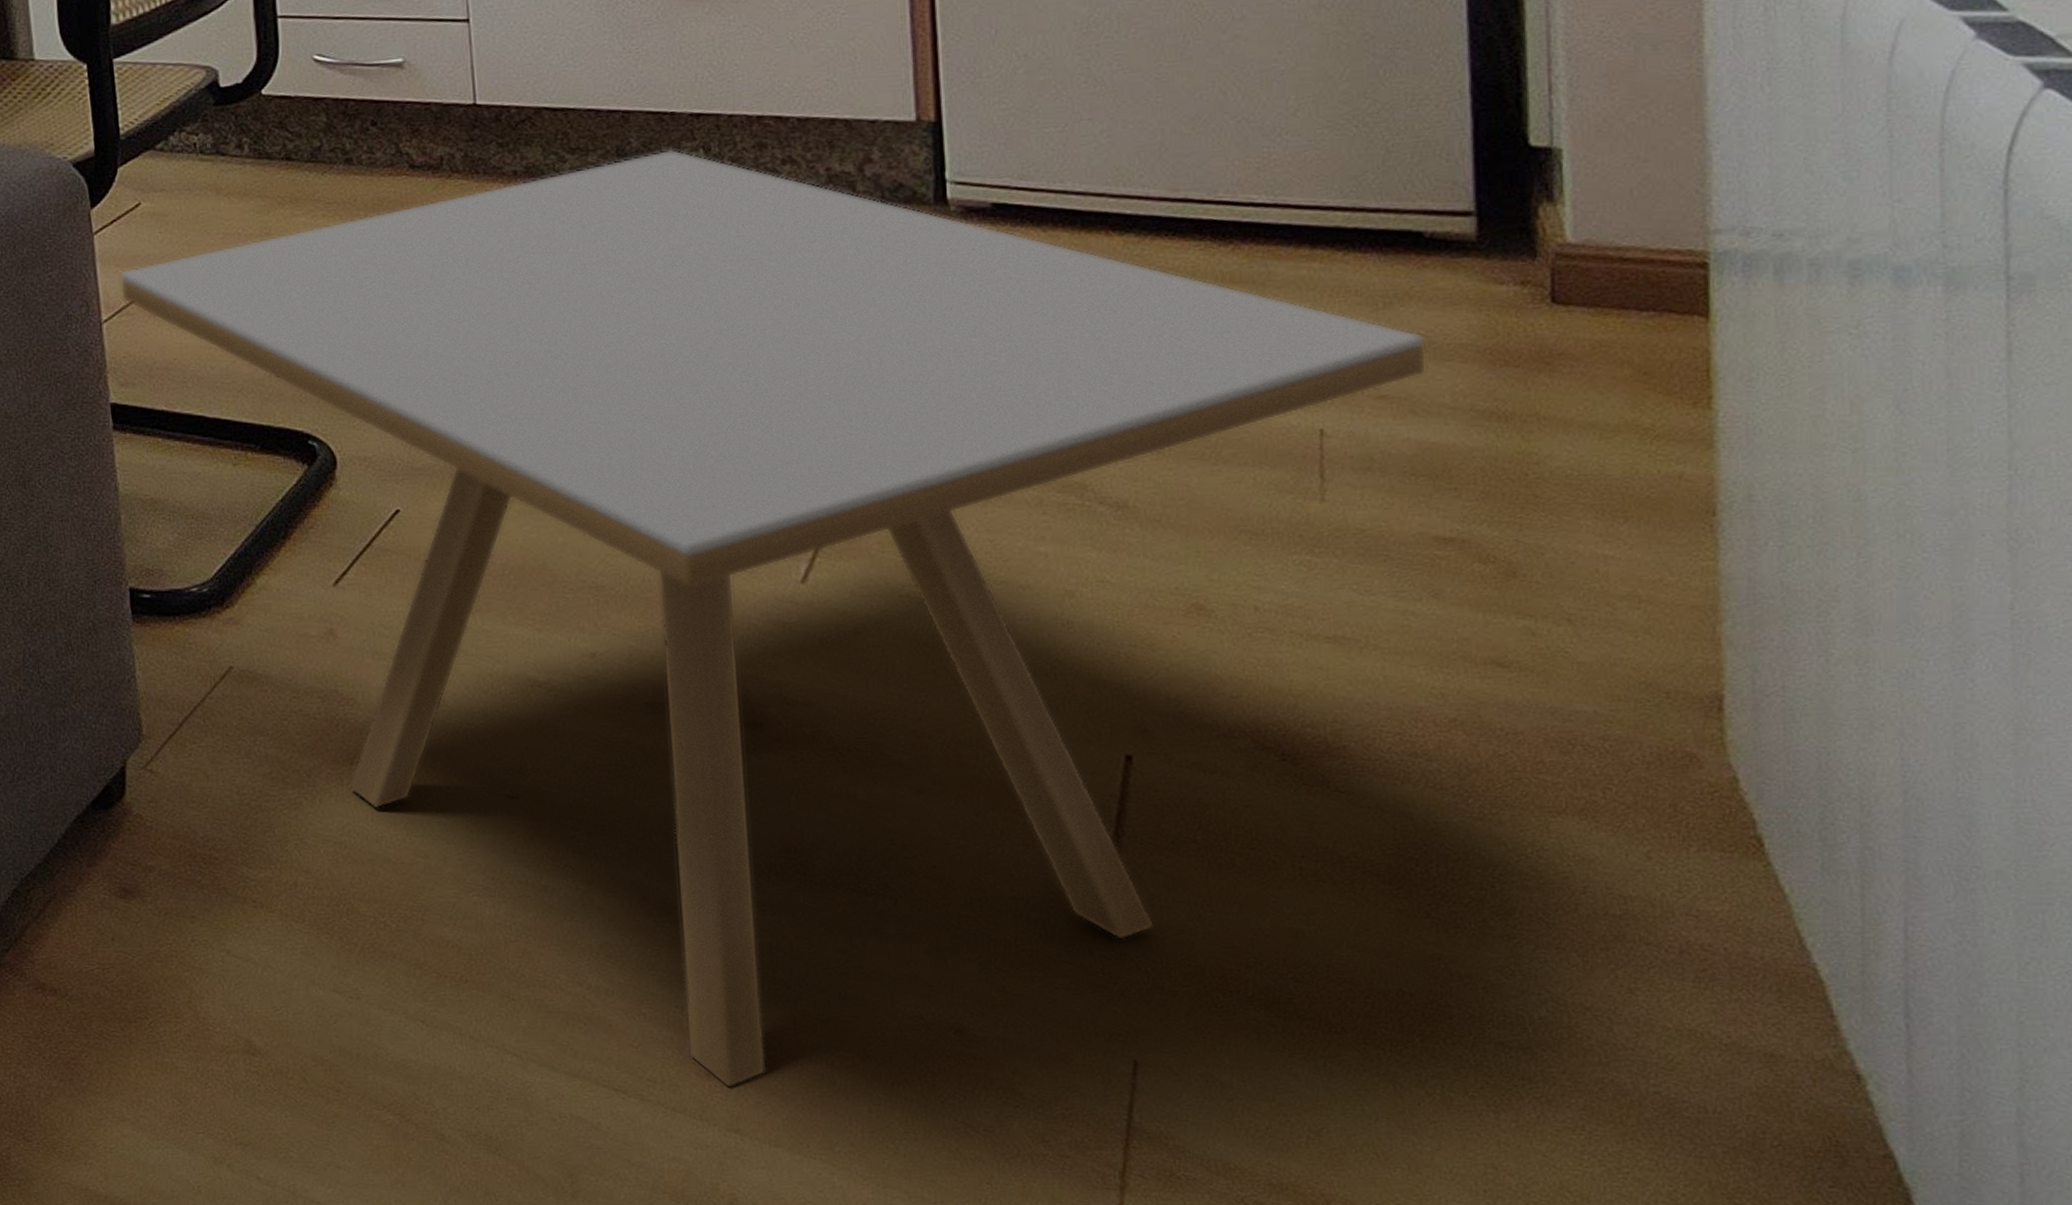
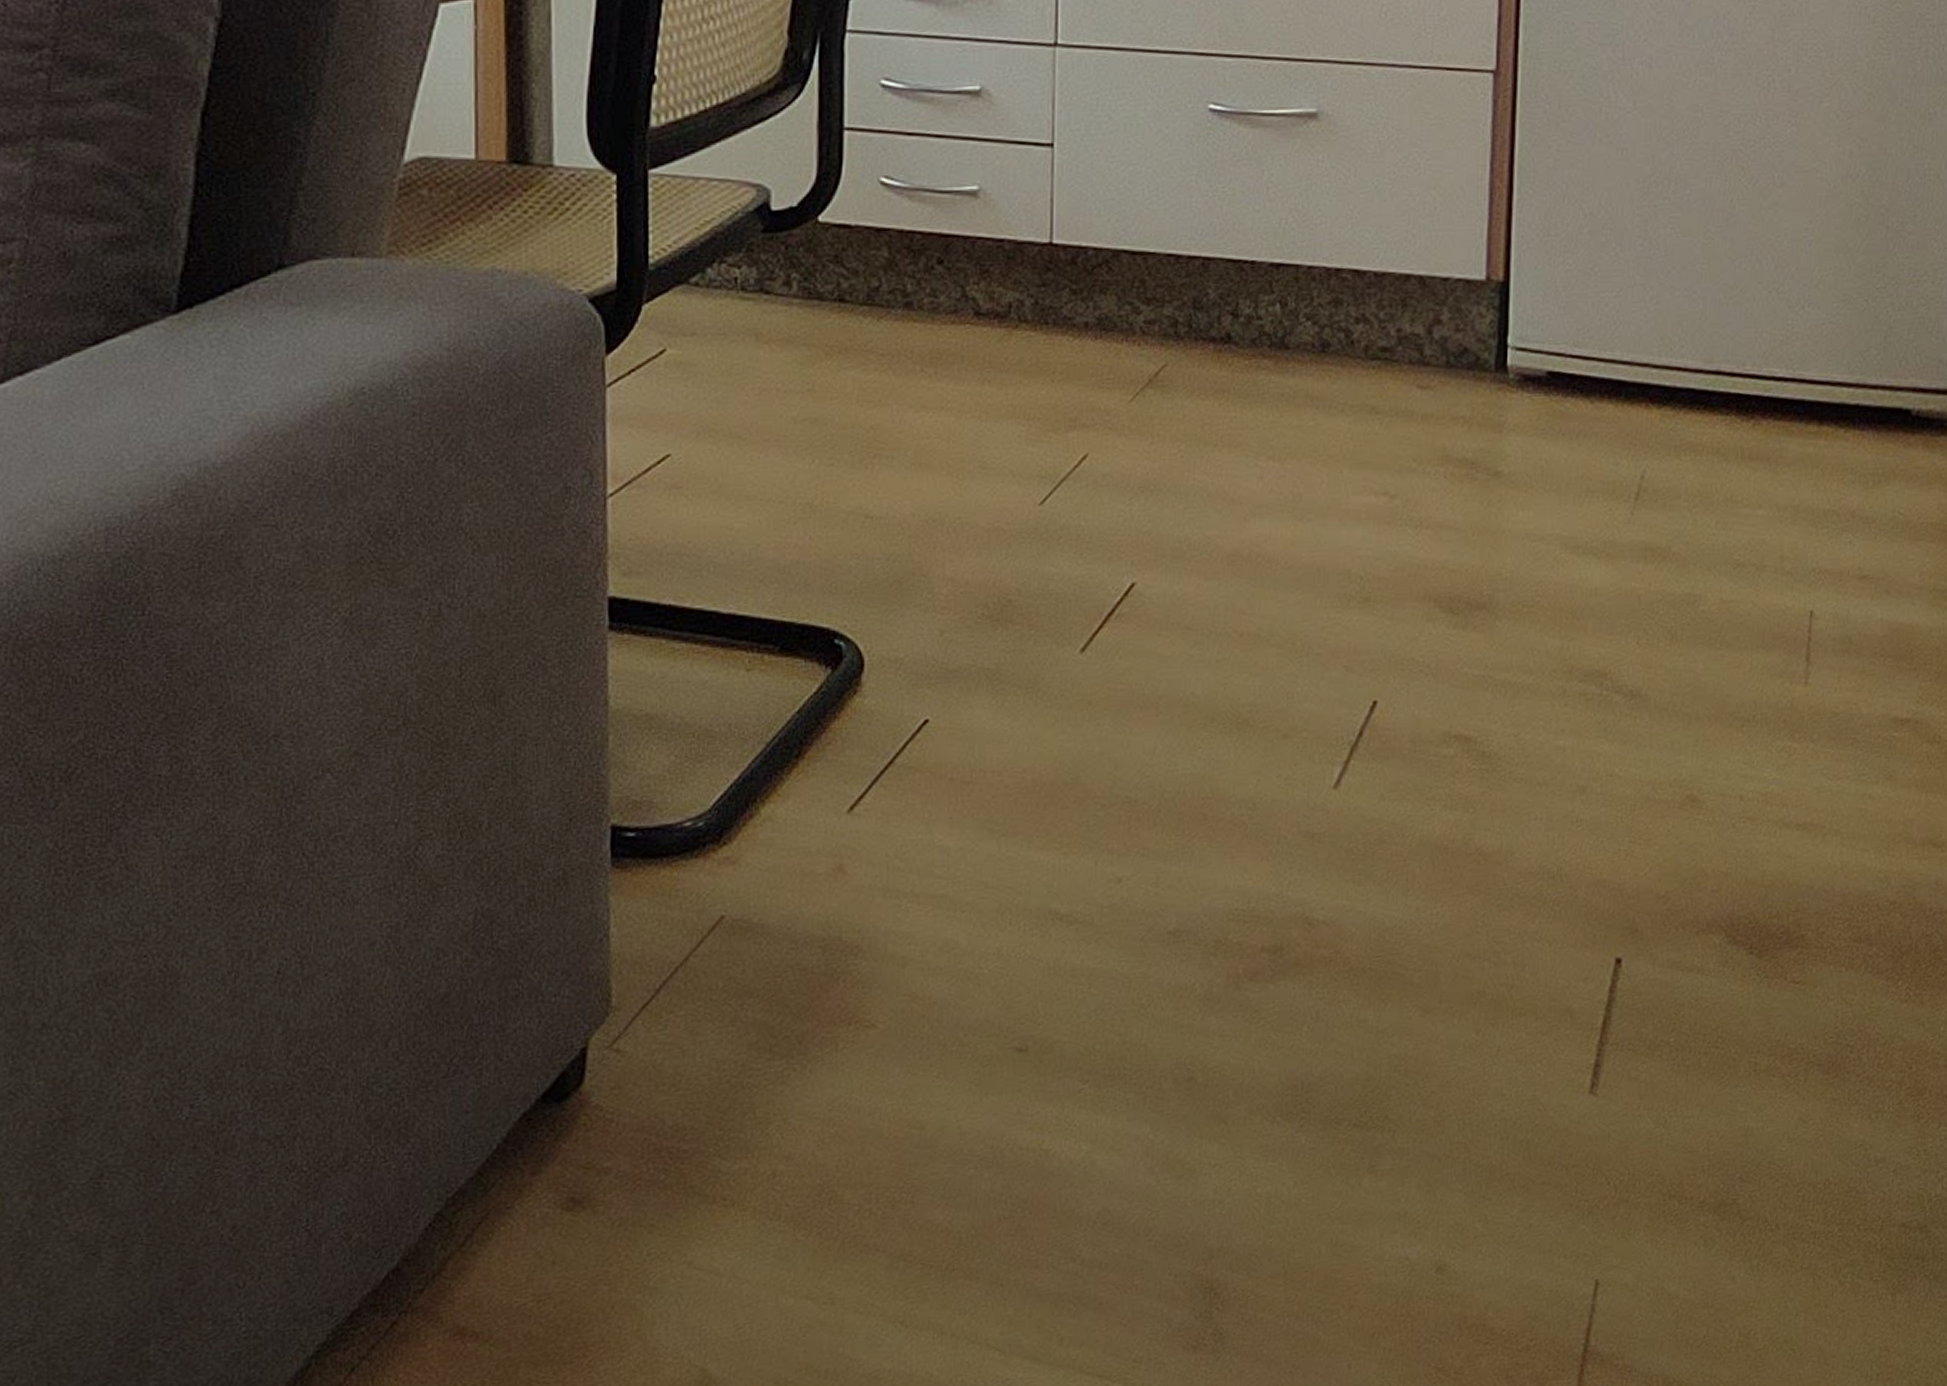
side table: present [119,149,1427,1088] -> none [632,302,1904,1359]

